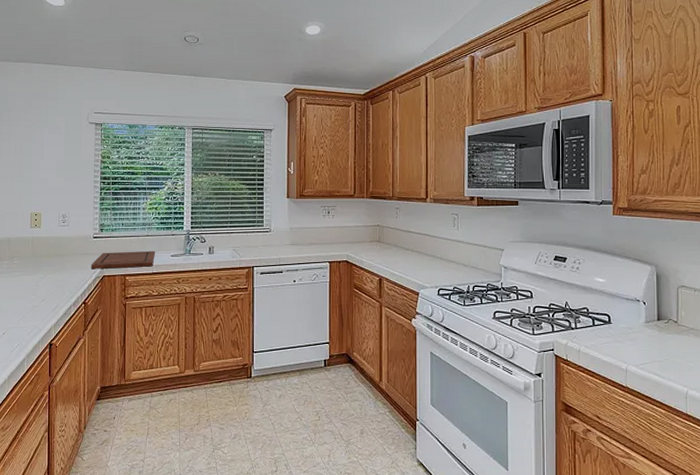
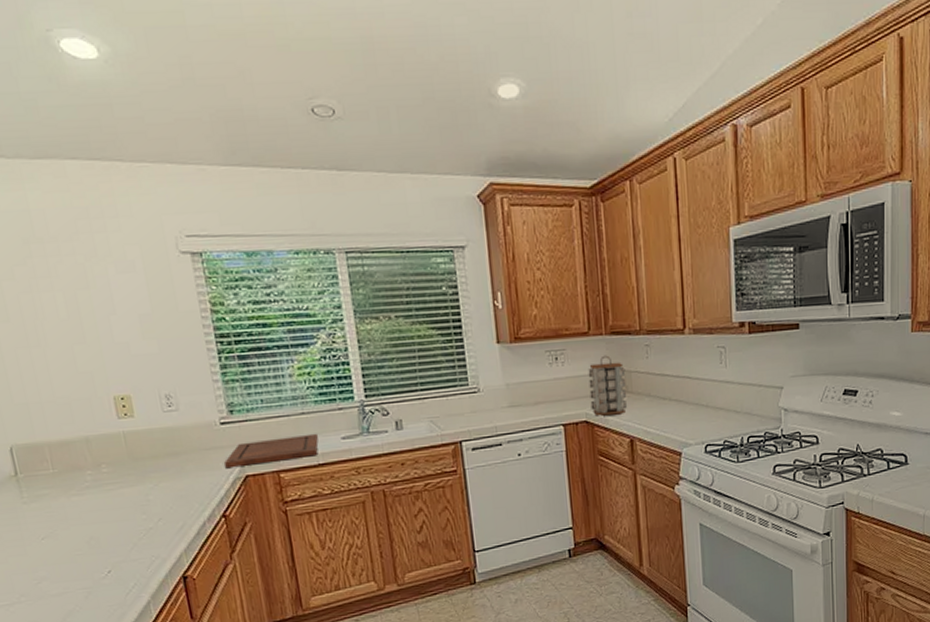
spice rack: none [351,213,379,258] -> present [588,355,627,416]

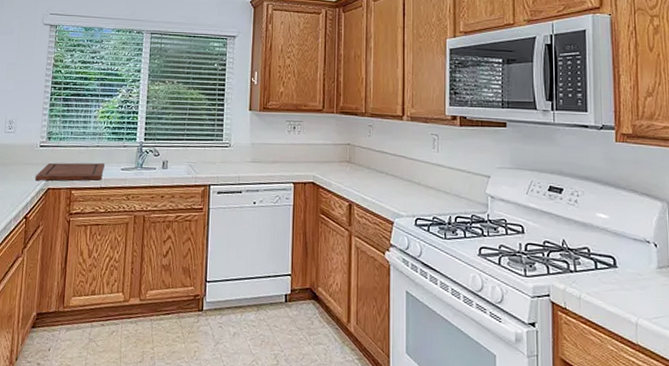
spice rack: present [588,355,627,416] -> none [318,130,350,181]

